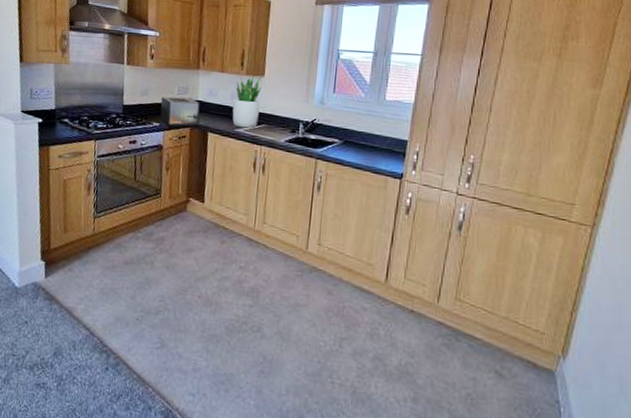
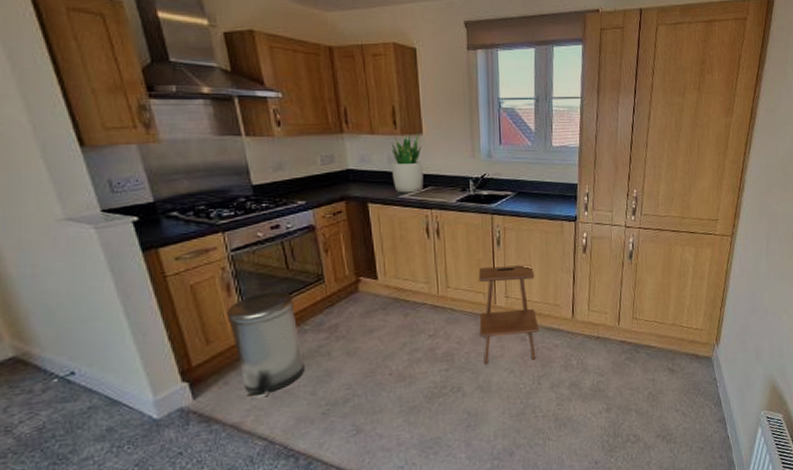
pedal bin: none [82,197,135,290] -> present [226,292,304,399]
toaster: present [160,97,200,127] -> none [301,166,355,204]
step stool: none [287,210,351,319] -> present [478,264,539,364]

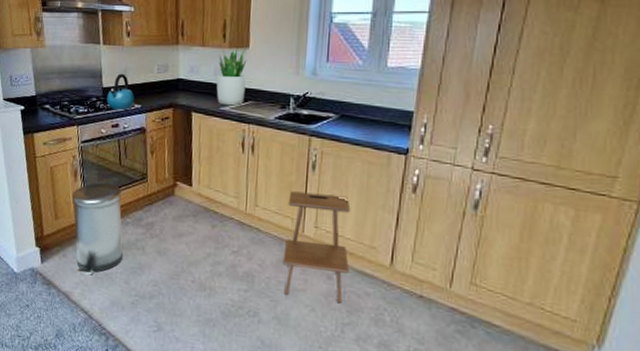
kettle: none [259,168,298,210] -> present [106,73,135,111]

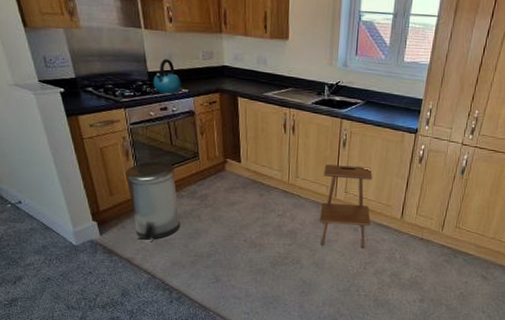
planter: present [216,47,247,106] -> none [259,38,287,92]

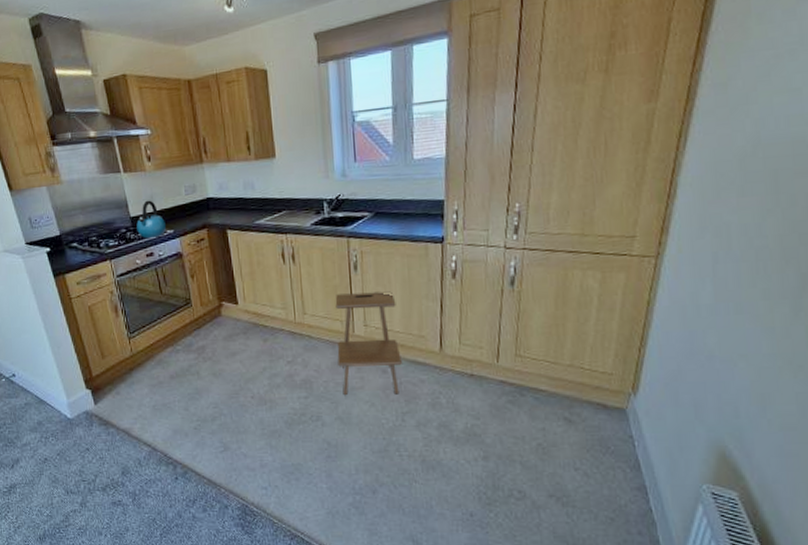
pedal bin: present [125,162,180,242] -> none [115,314,178,409]

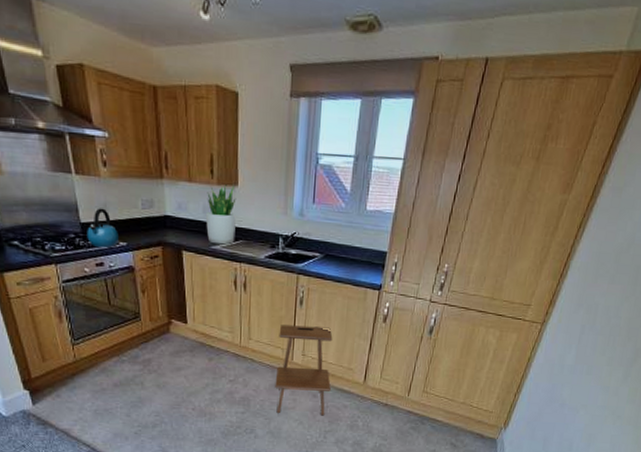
planter: none [246,158,278,219] -> present [206,184,236,245]

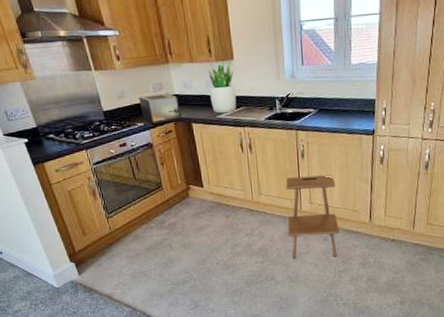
kettle: present [87,208,120,249] -> none [109,96,138,131]
toaster: none [124,212,171,247] -> present [139,92,181,125]

